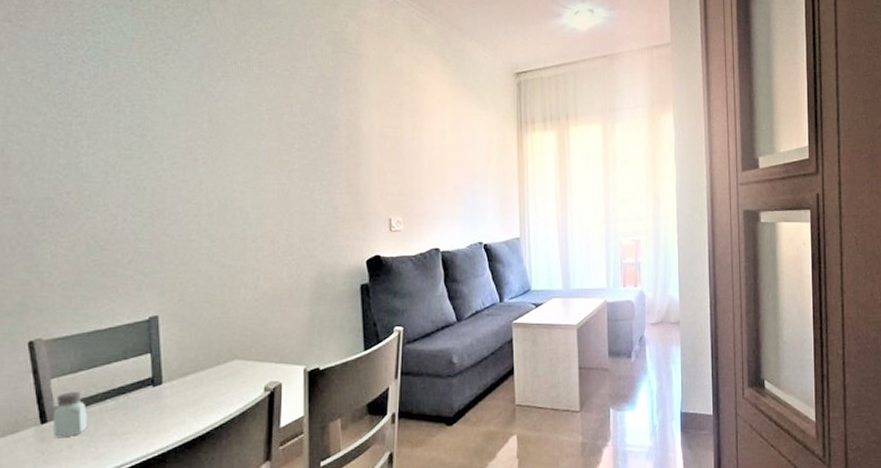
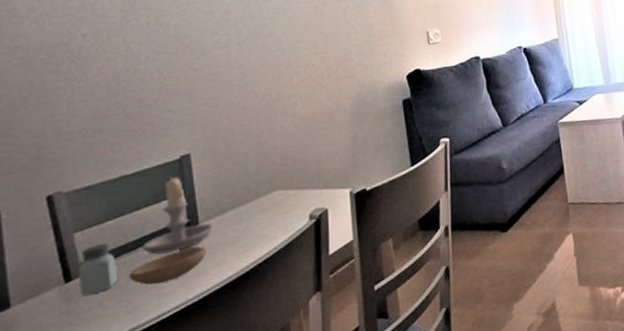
bowl: none [97,405,167,435] -> present [129,246,206,285]
candle: none [110,335,175,408] -> present [142,176,213,255]

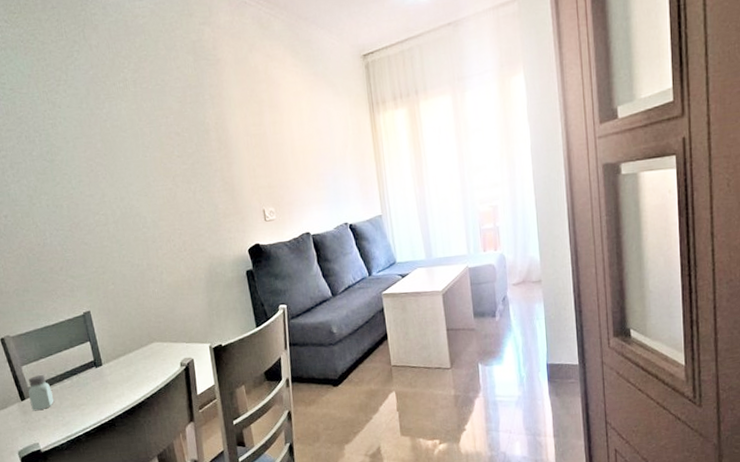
bowl: present [129,246,206,285] -> none [60,381,110,407]
candle: present [142,176,213,255] -> none [66,327,113,385]

